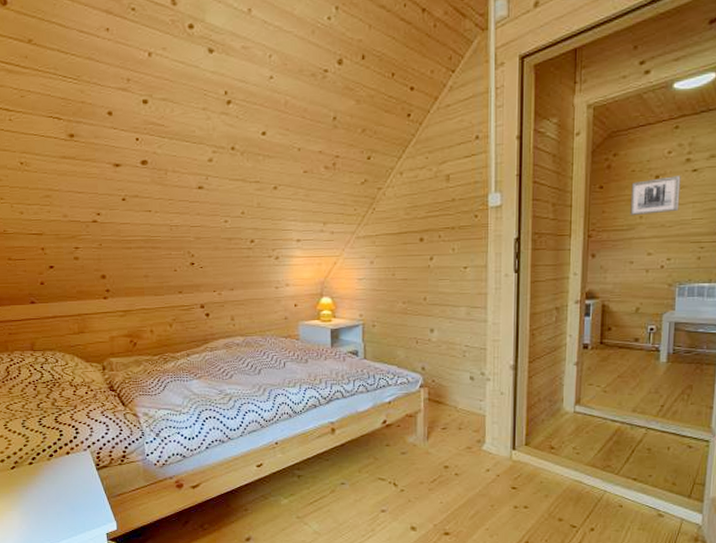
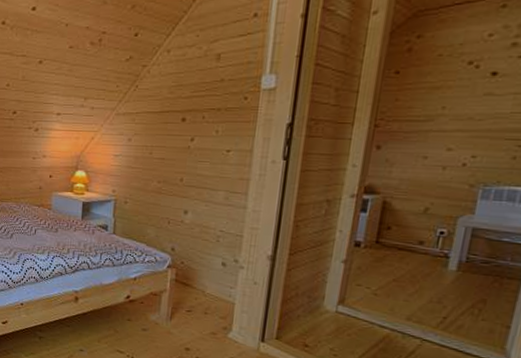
wall art: present [630,176,681,216] -> none [430,62,503,106]

